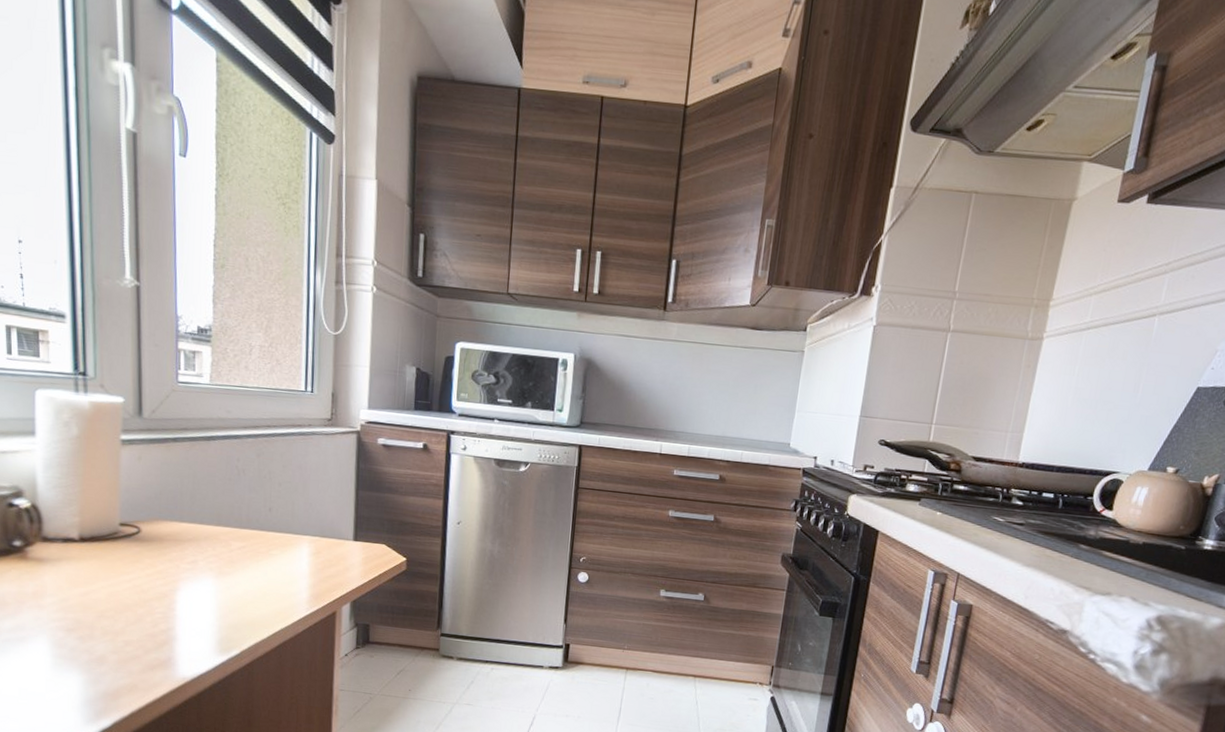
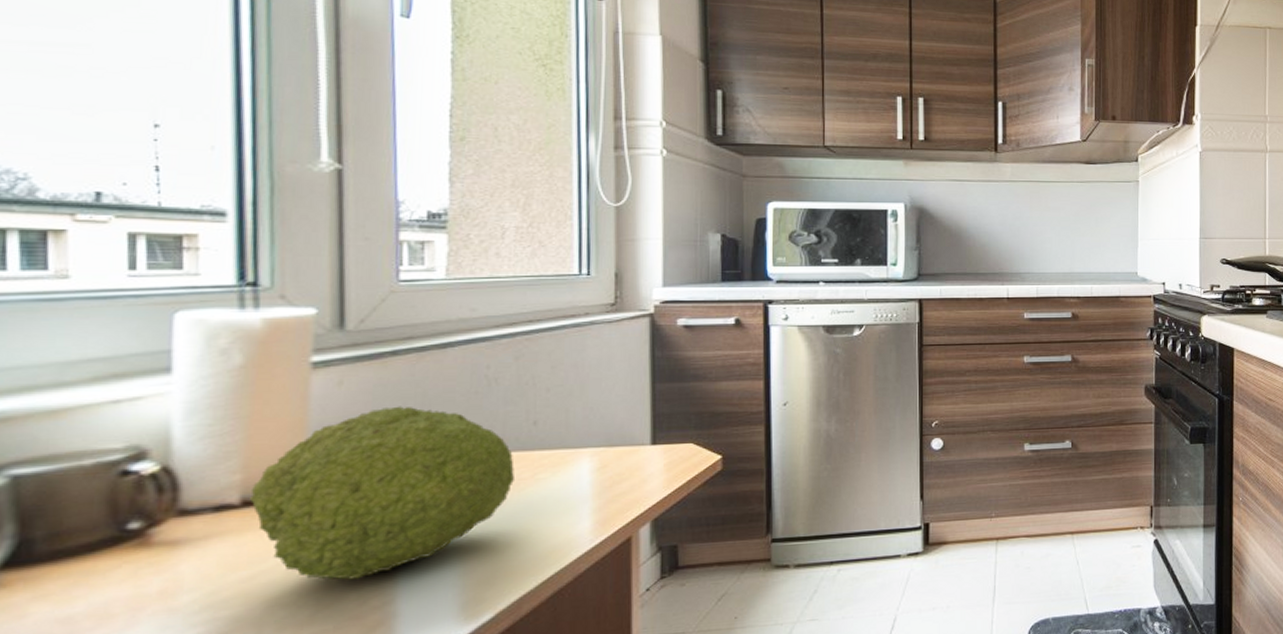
fruit: none [85,482,255,608] -> present [250,406,514,580]

